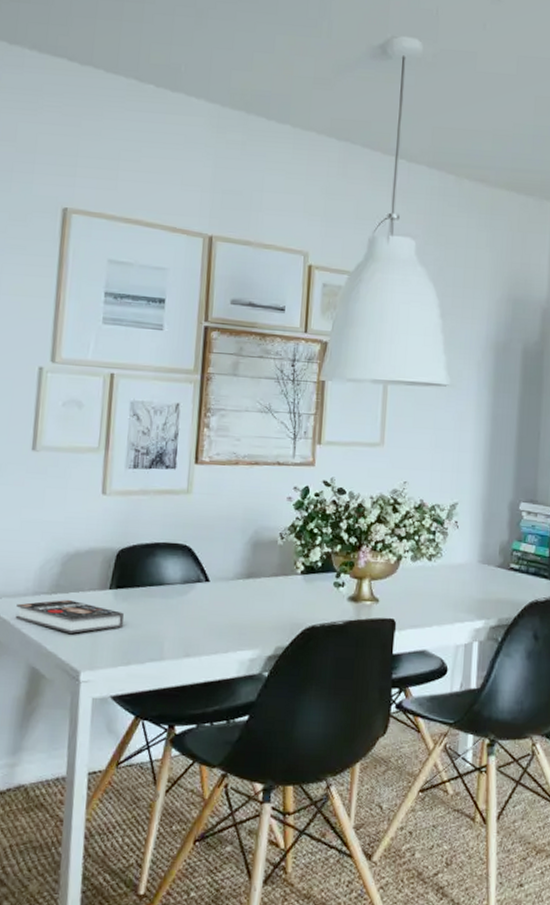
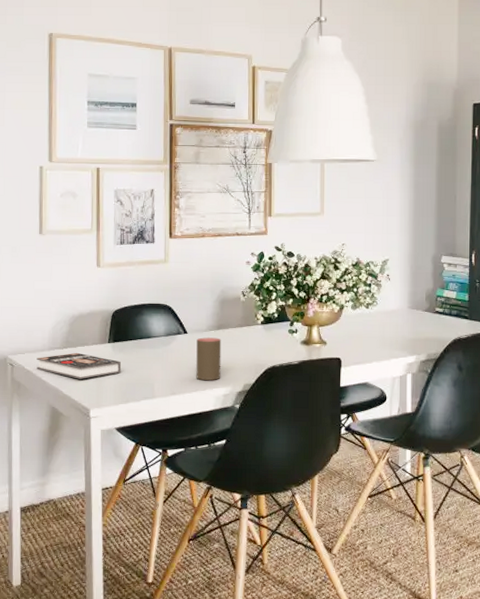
cup: none [216,587,251,641] -> present [196,337,221,380]

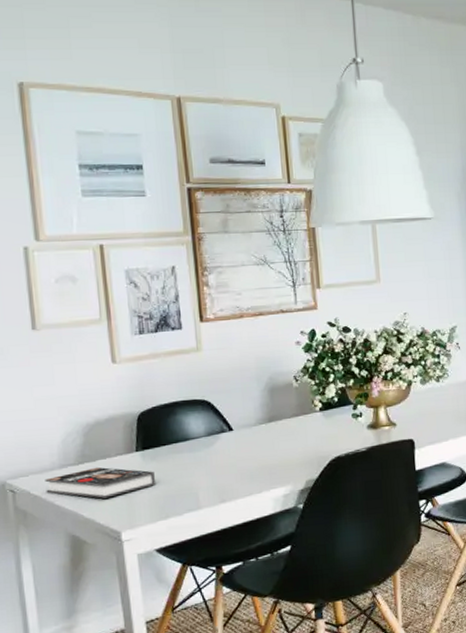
cup: present [196,337,221,380] -> none [245,431,278,482]

